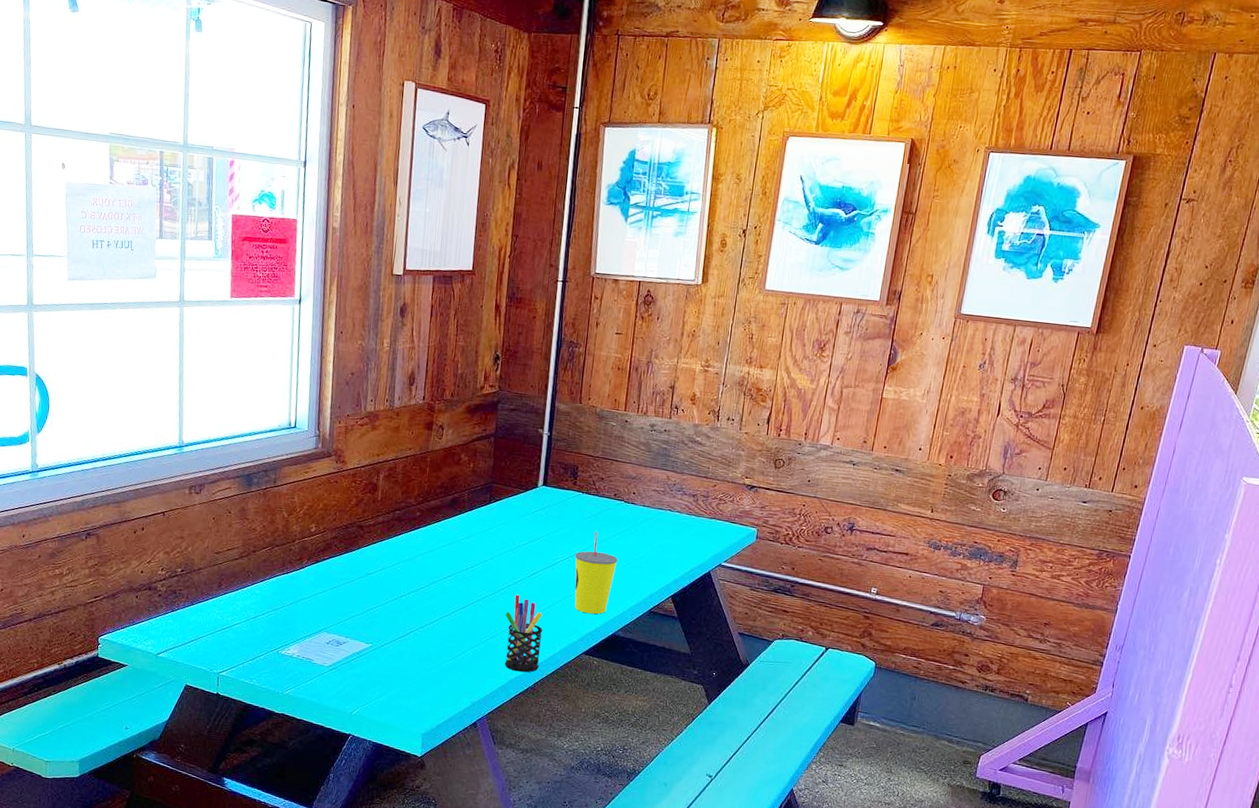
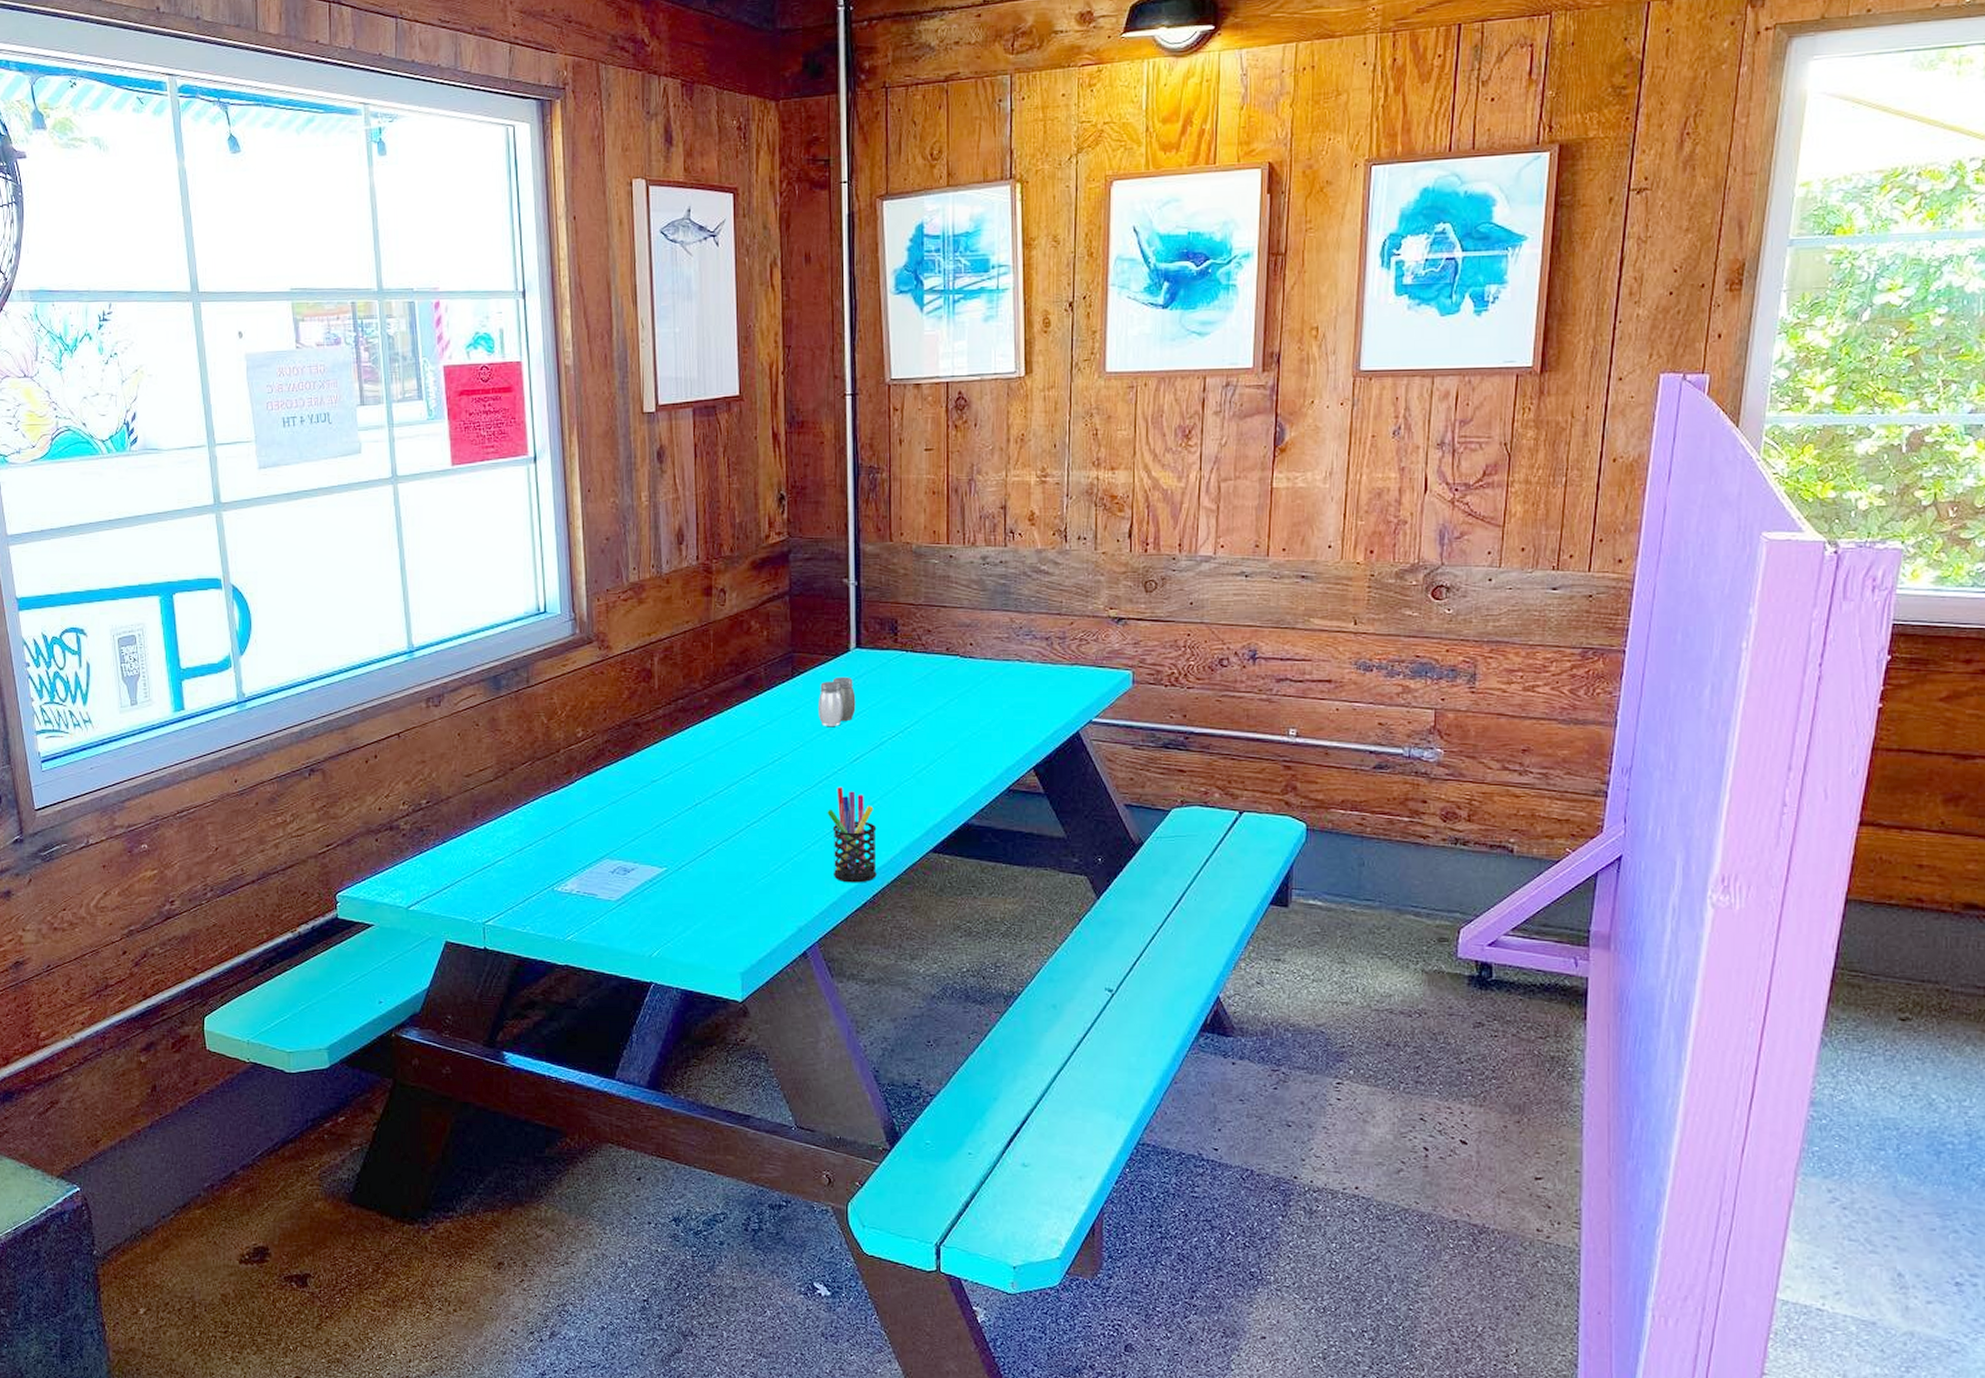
salt and pepper shaker: none [507,507,539,546] -> present [819,676,856,726]
straw: present [575,531,618,614] -> none [906,697,960,801]

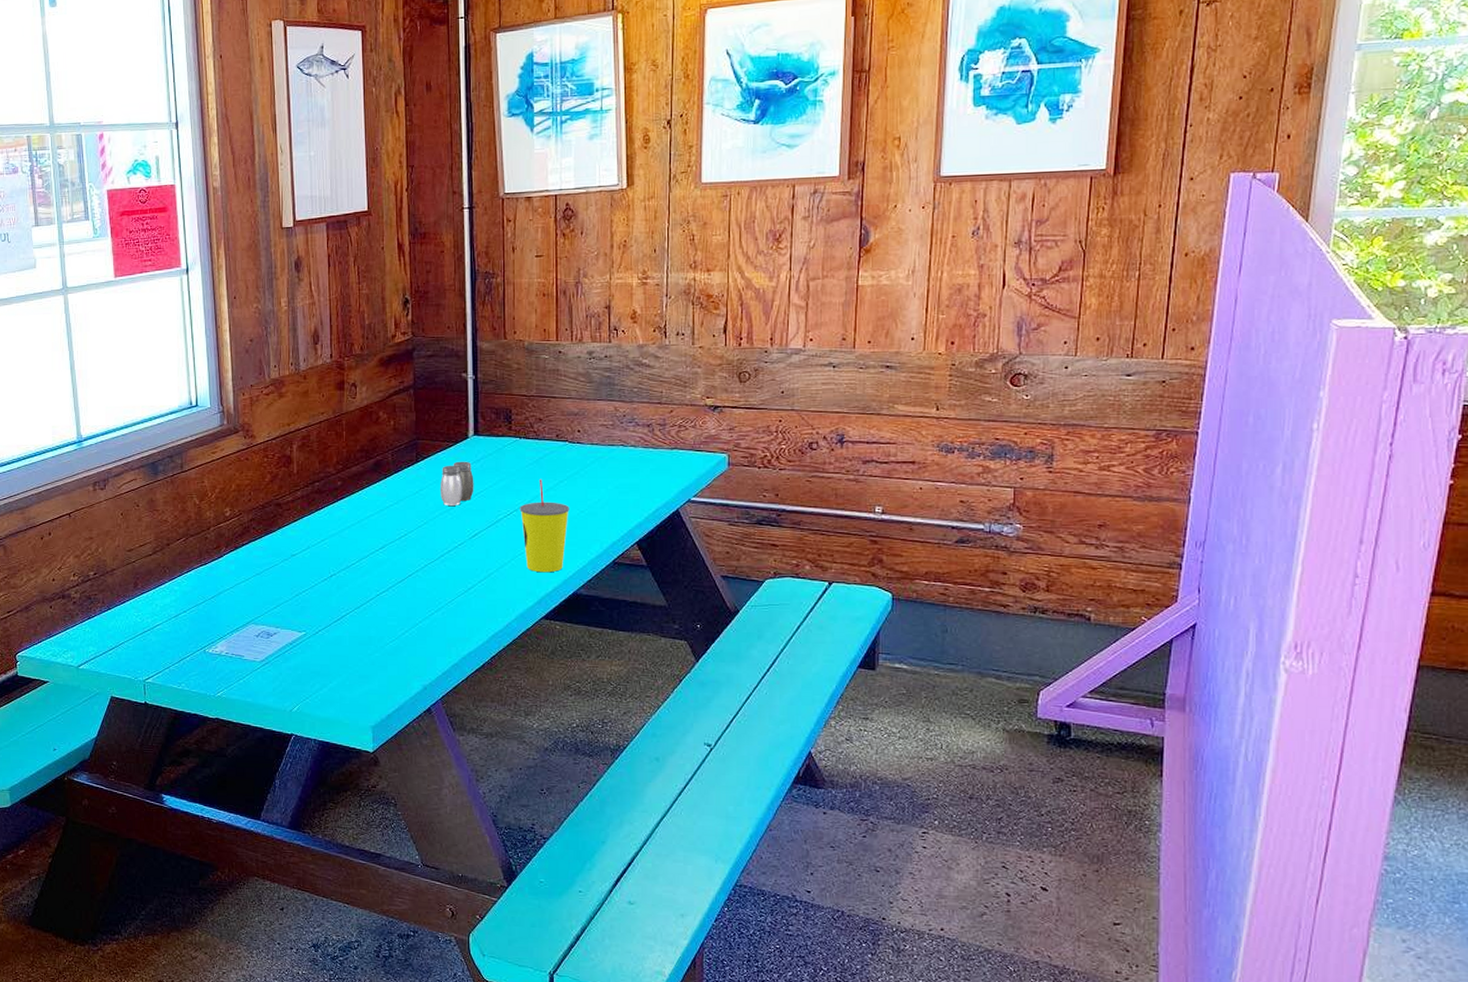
pen holder: present [827,787,877,883] -> none [449,560,494,647]
straw: none [906,697,960,801] -> present [520,479,569,573]

